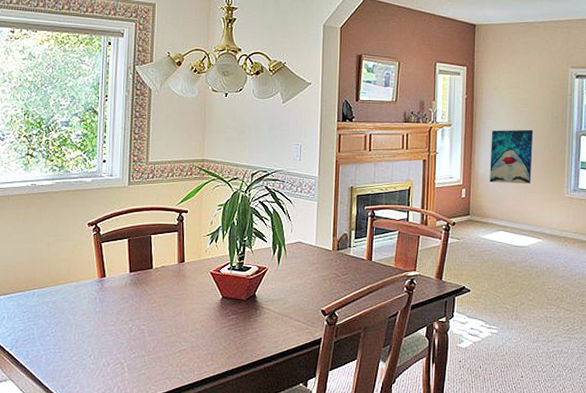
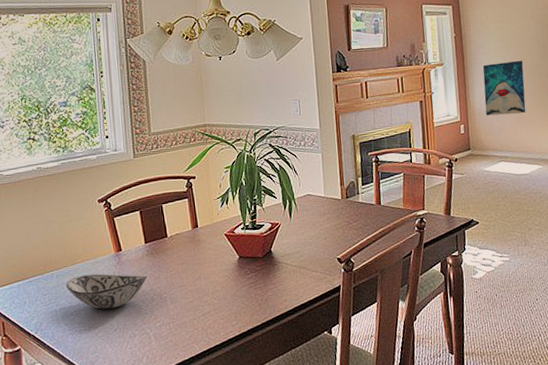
decorative bowl: none [46,296,128,334] -> present [66,274,148,309]

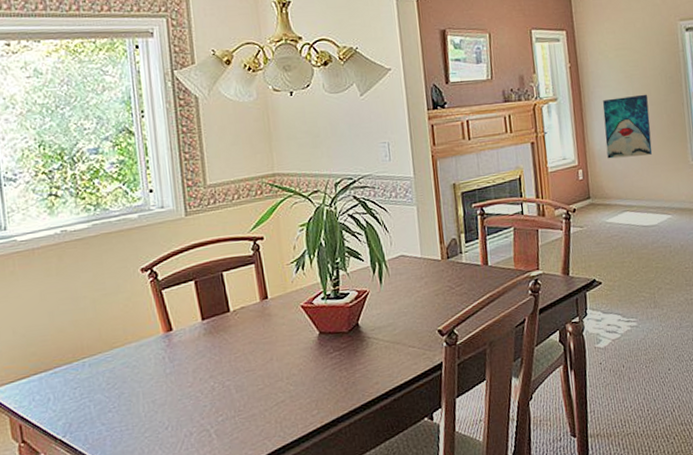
decorative bowl: present [66,274,148,309] -> none [102,359,206,403]

